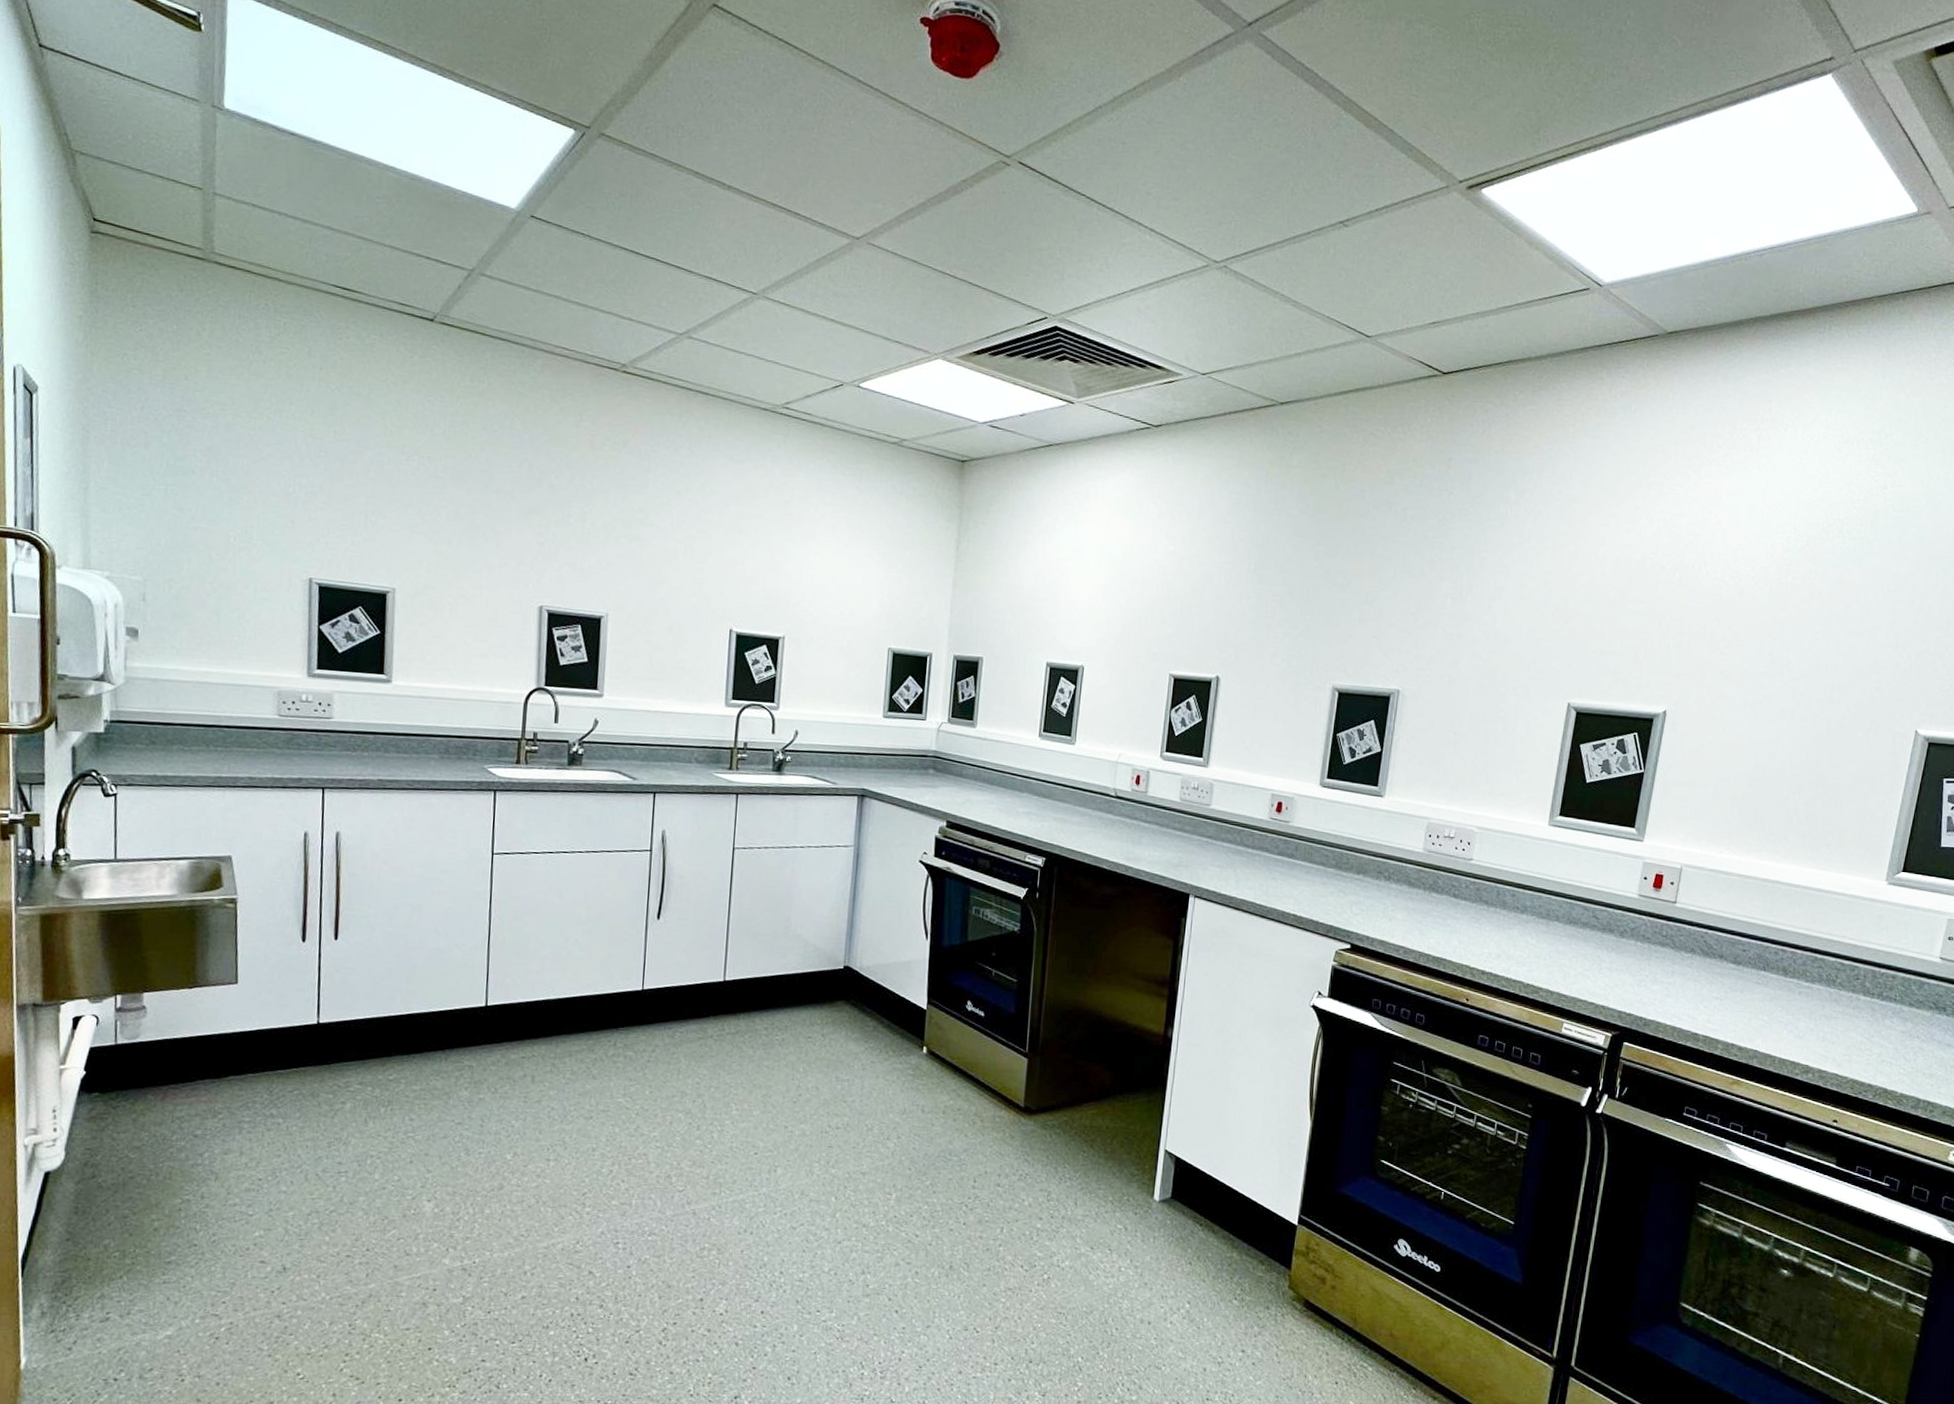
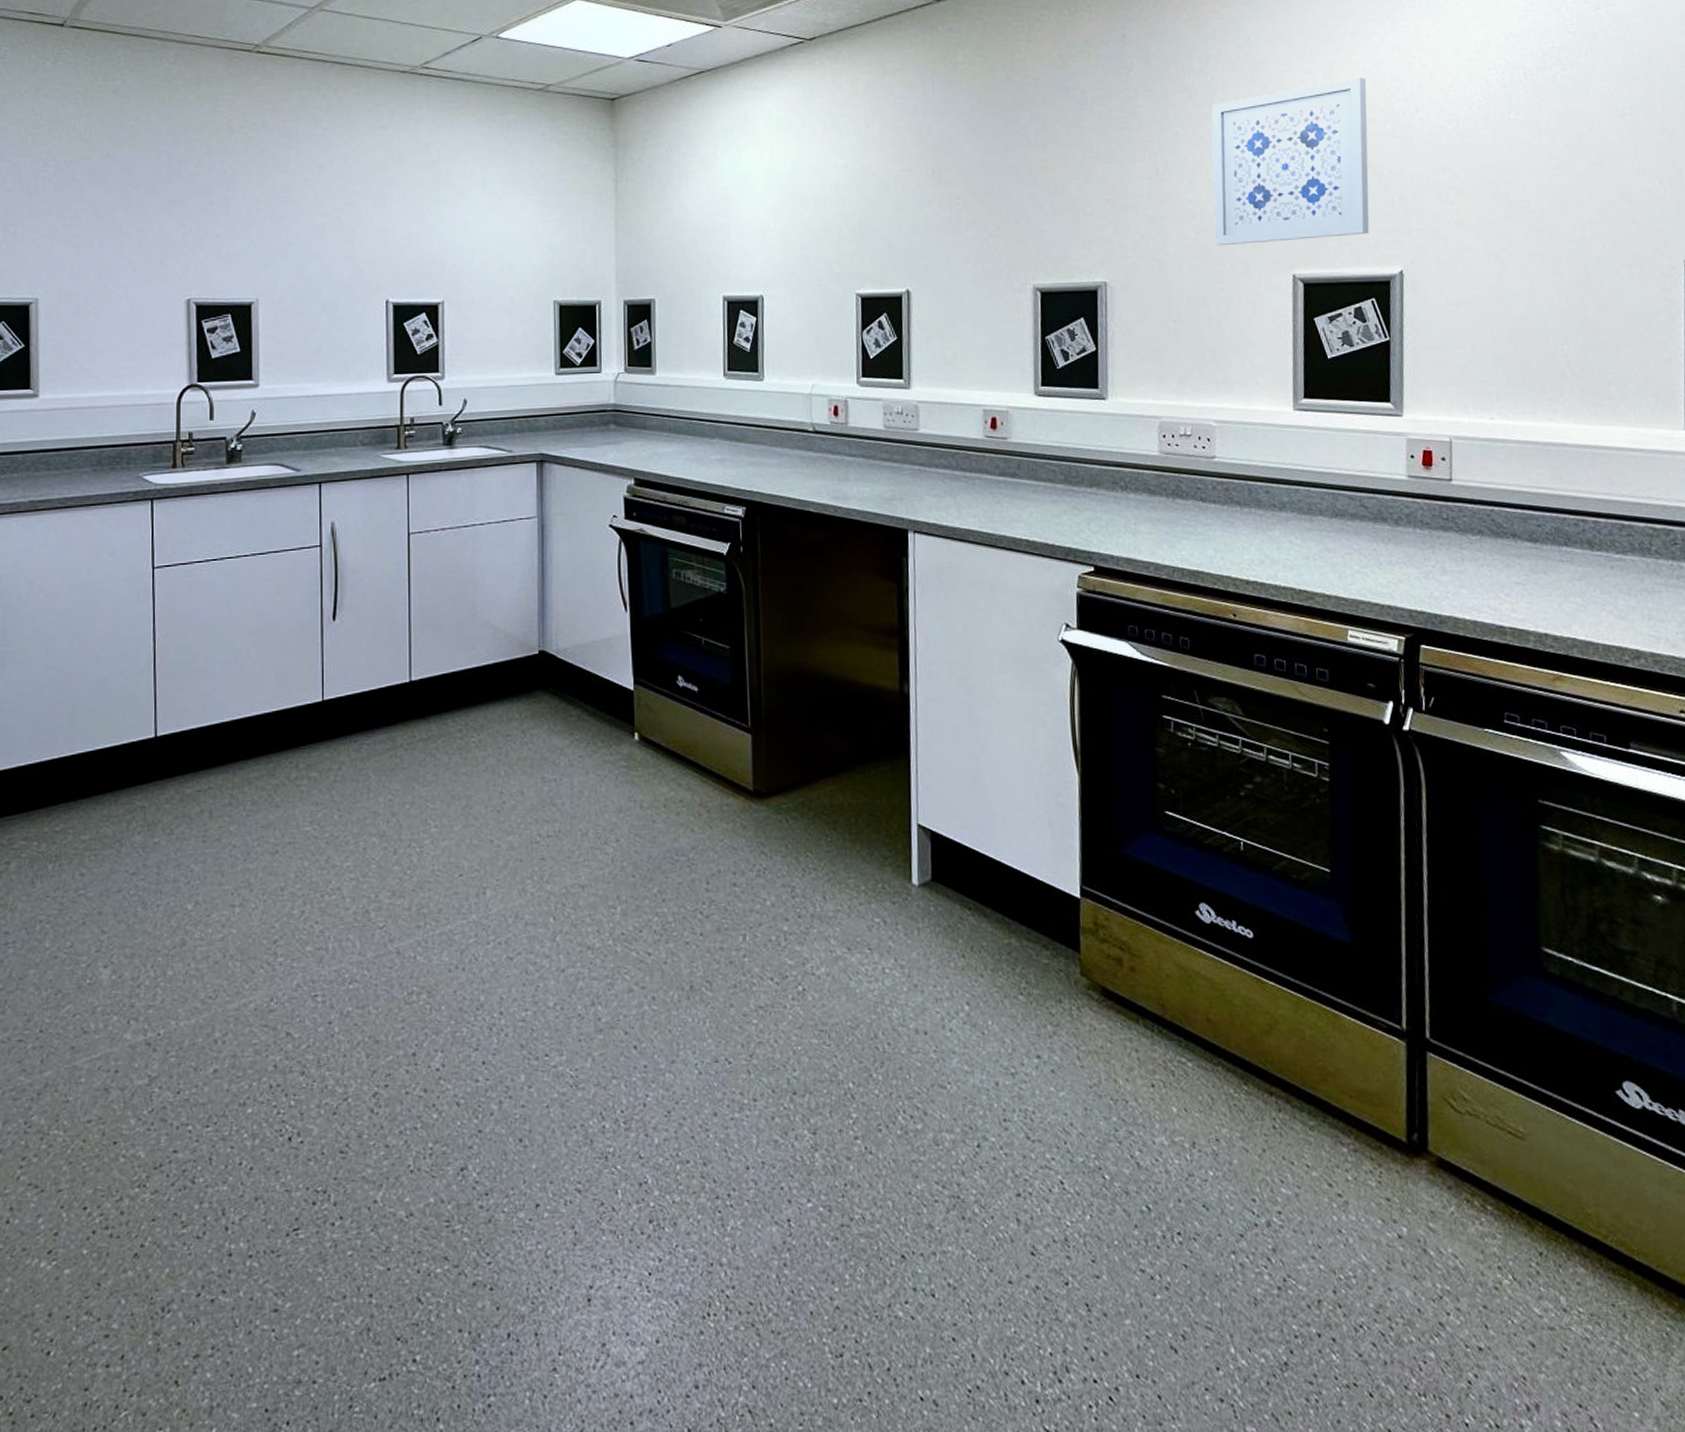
wall art: none [1502,525,1665,674] -> present [1211,77,1370,246]

